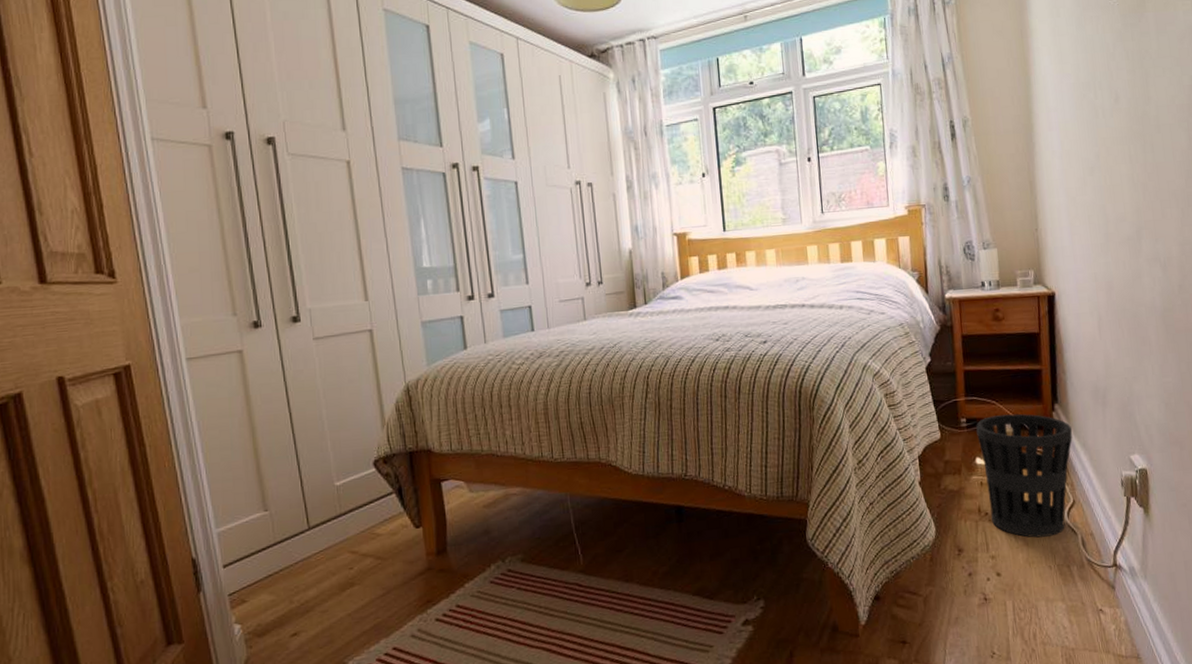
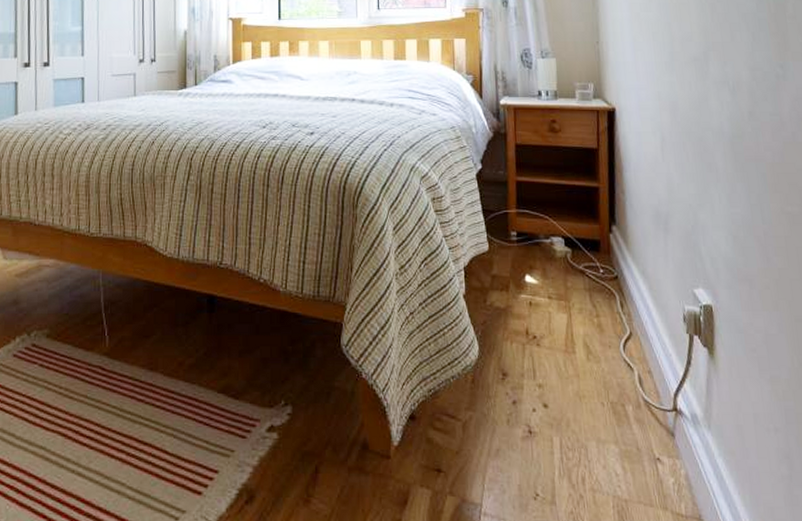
wastebasket: present [976,413,1073,538] -> none [527,232,631,369]

